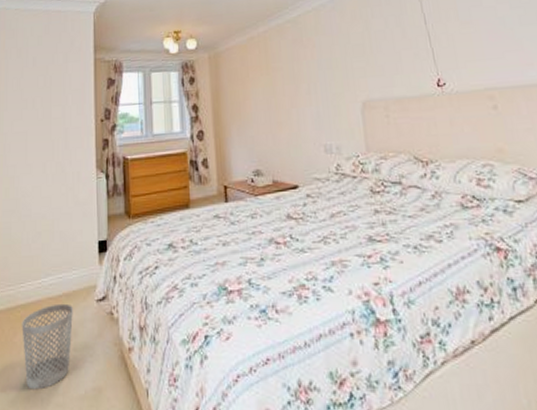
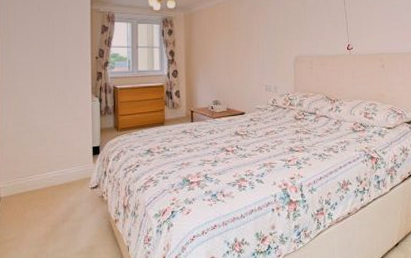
wastebasket: present [22,303,73,390] -> none [31,190,72,249]

